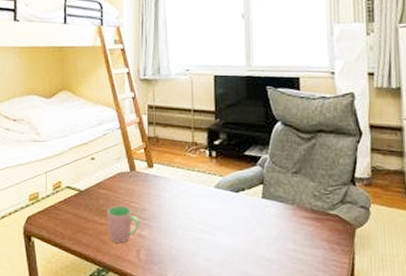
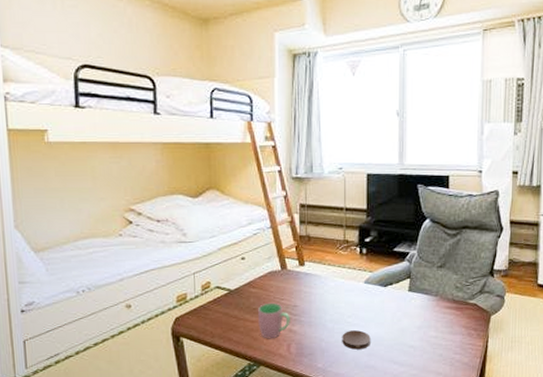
coaster: none [193,238,223,260] -> present [342,330,371,350]

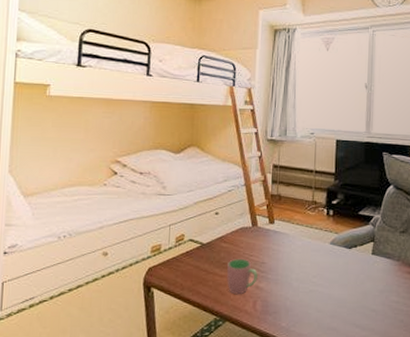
coaster: present [342,330,371,350] -> none [306,291,334,311]

